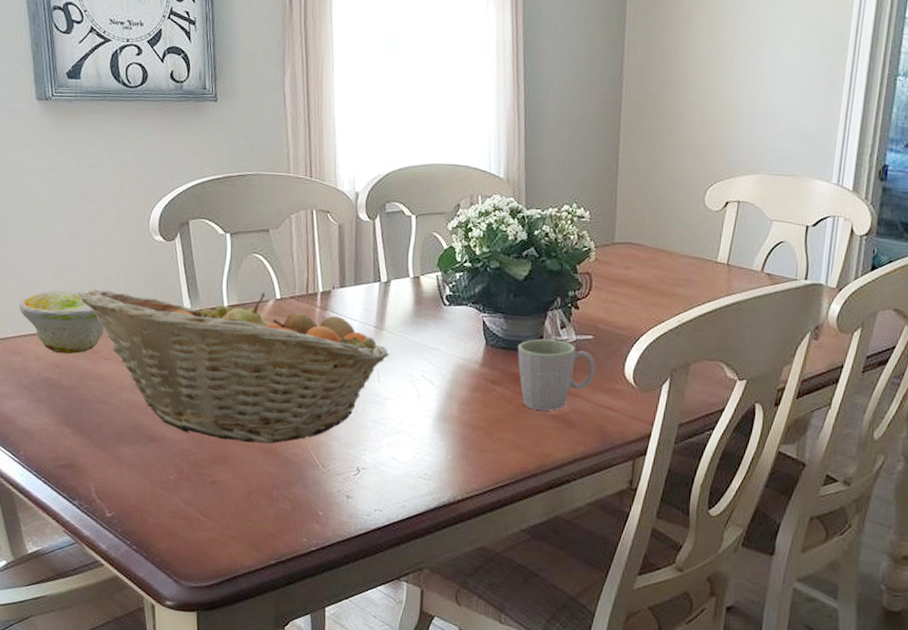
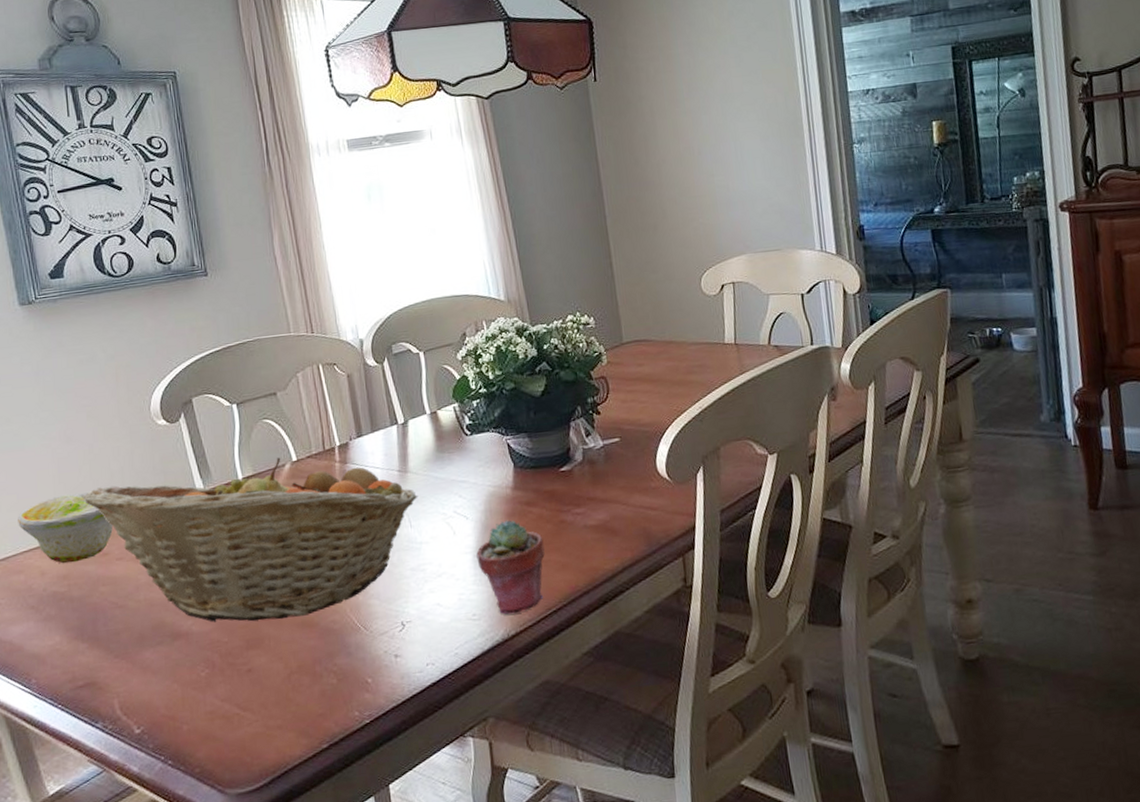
potted succulent: none [436,393,502,481] -> present [476,520,545,614]
mug: present [517,338,596,411] -> none [546,448,629,525]

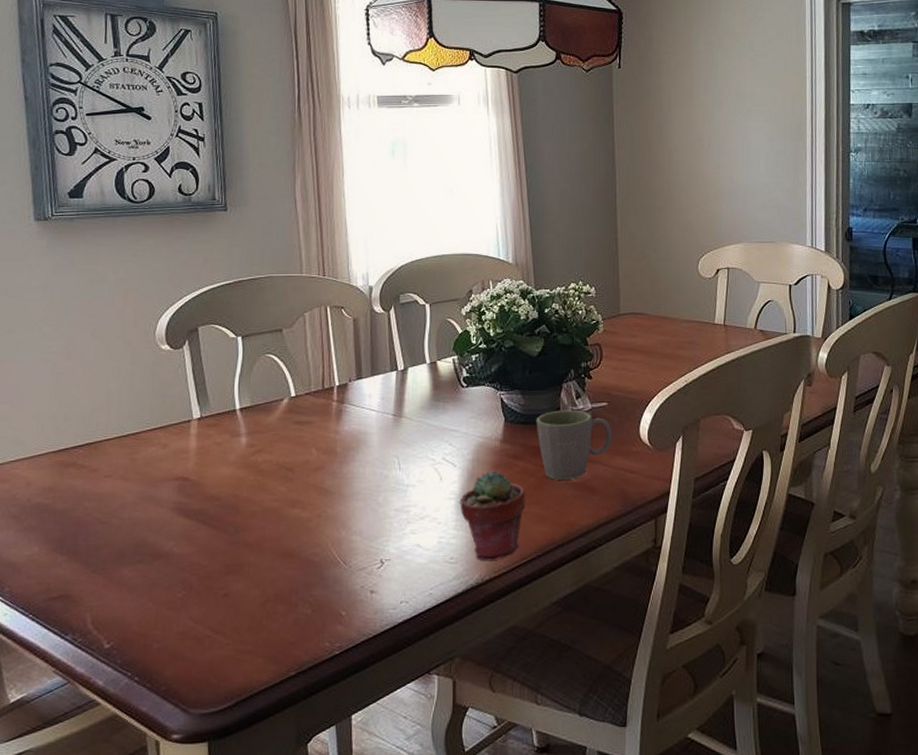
bowl: present [18,493,113,564] -> none [8,409,105,477]
fruit basket: present [82,457,418,622] -> none [76,392,410,548]
mug: none [546,448,629,525] -> present [536,409,612,480]

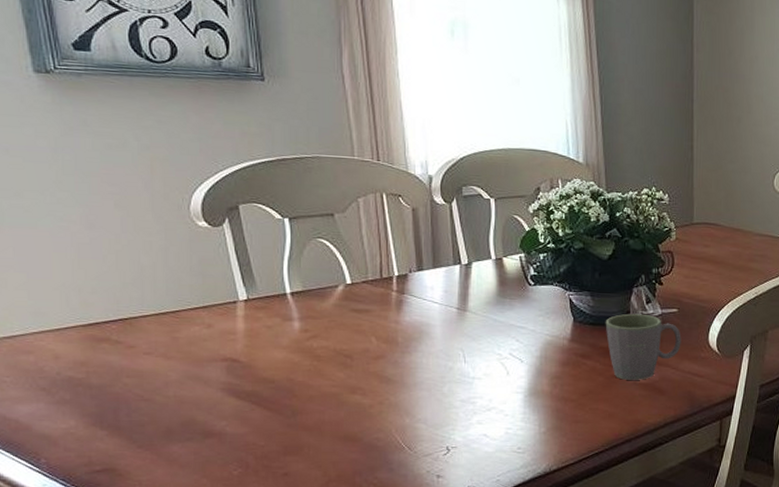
potted succulent: present [460,470,526,560] -> none [527,368,594,452]

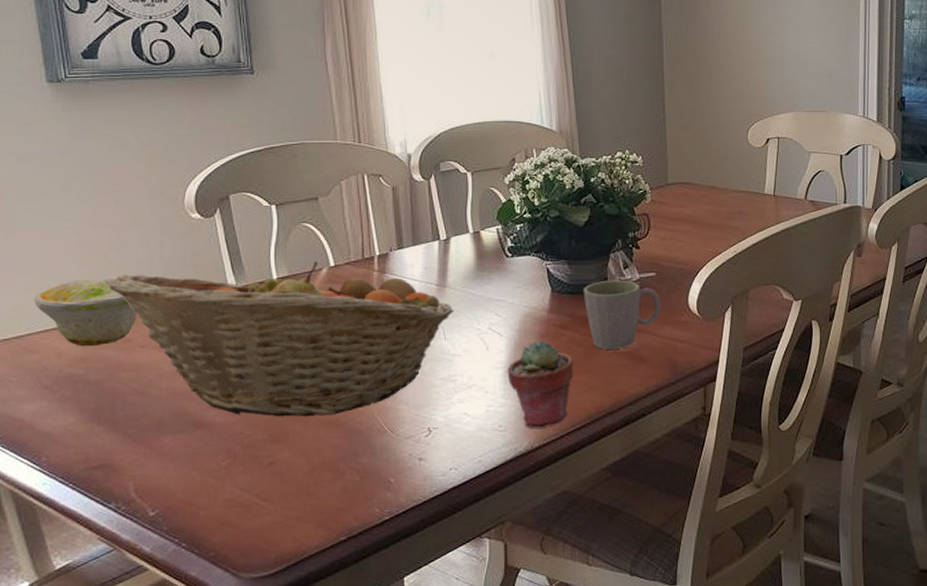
bowl: none [27,282,141,351] -> present [35,279,137,347]
fruit basket: none [105,278,475,431] -> present [105,261,455,417]
potted succulent: none [527,368,594,452] -> present [507,340,574,428]

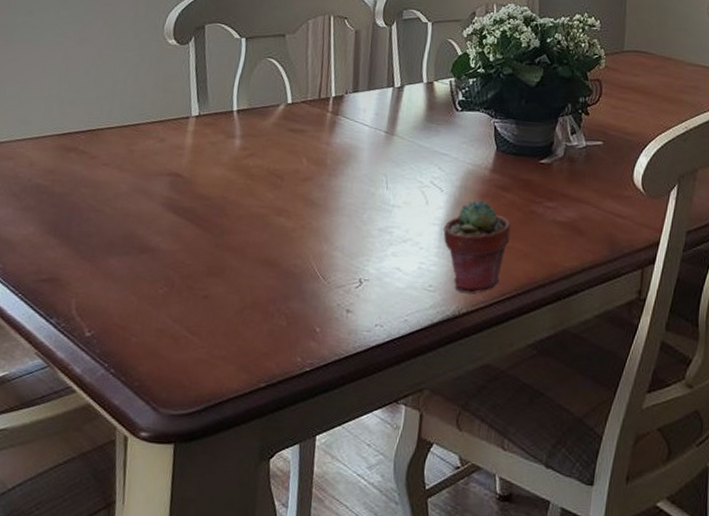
bowl: present [35,279,137,347] -> none [18,93,106,160]
fruit basket: present [105,261,455,417] -> none [82,92,400,254]
mug: present [583,280,661,349] -> none [527,144,605,218]

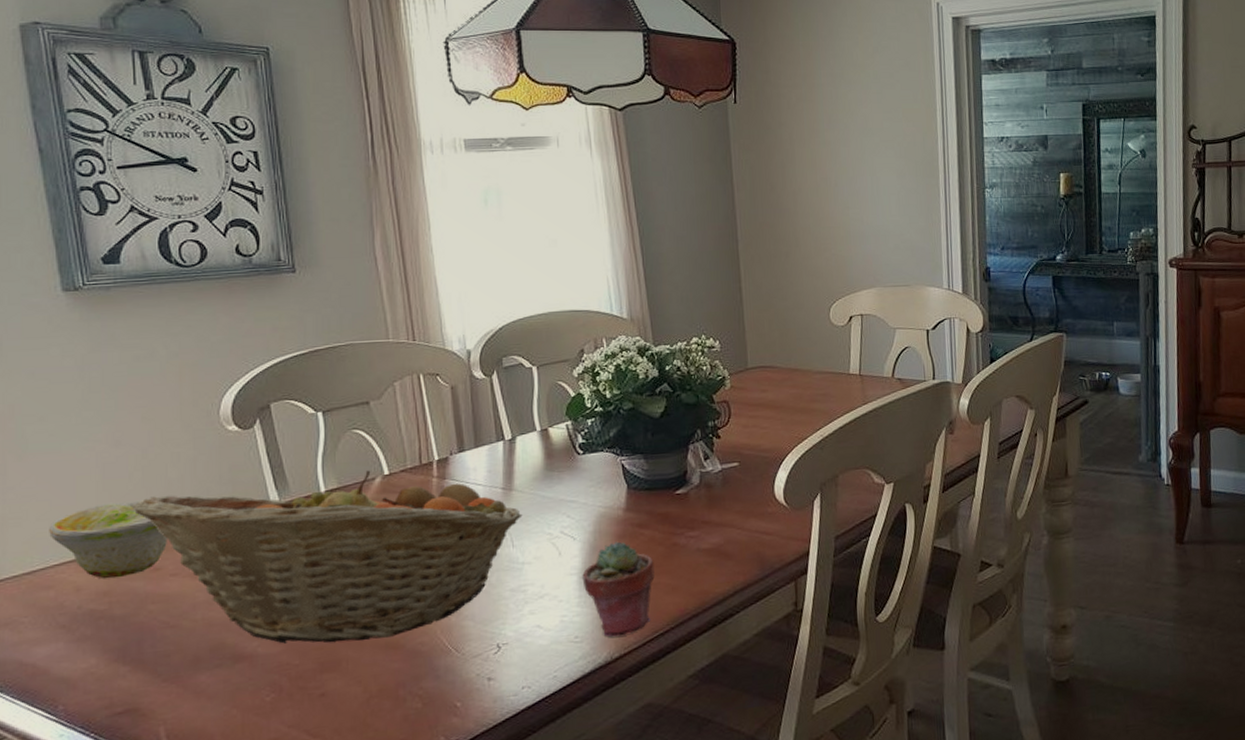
bowl: none [18,93,106,160] -> present [49,502,167,579]
fruit basket: none [82,92,400,254] -> present [131,470,523,644]

